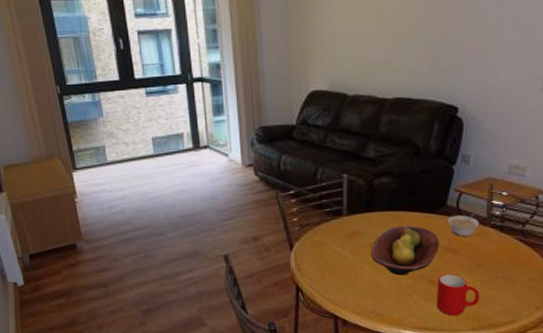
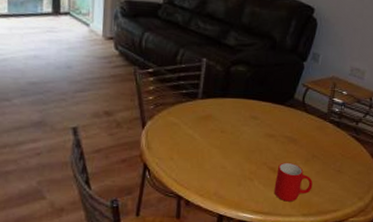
fruit bowl: present [371,226,439,276] -> none [220,114,284,161]
legume: present [448,212,480,237] -> none [293,107,321,129]

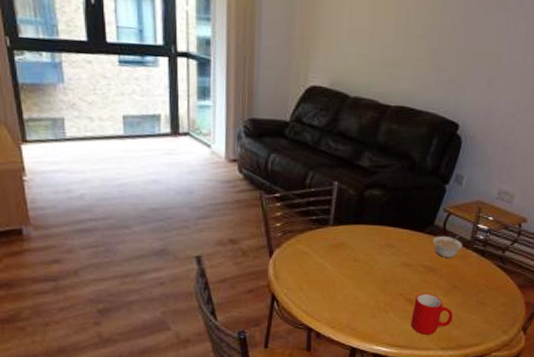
legume: none [293,107,321,129] -> present [433,234,463,258]

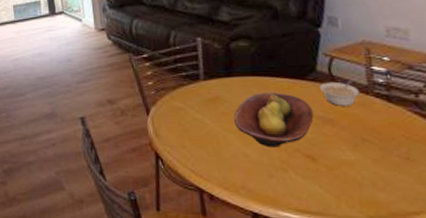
fruit bowl: none [353,242,422,292] -> present [234,93,314,148]
cup: present [410,293,453,335] -> none [316,148,374,199]

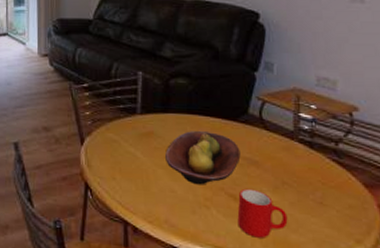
cup: none [316,148,374,199] -> present [237,188,288,238]
legume: present [320,79,361,106] -> none [250,124,286,150]

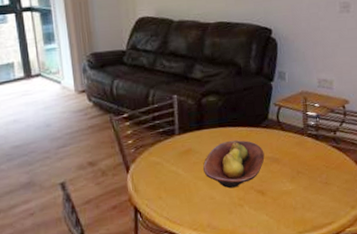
cup: present [237,188,288,238] -> none [265,182,303,222]

